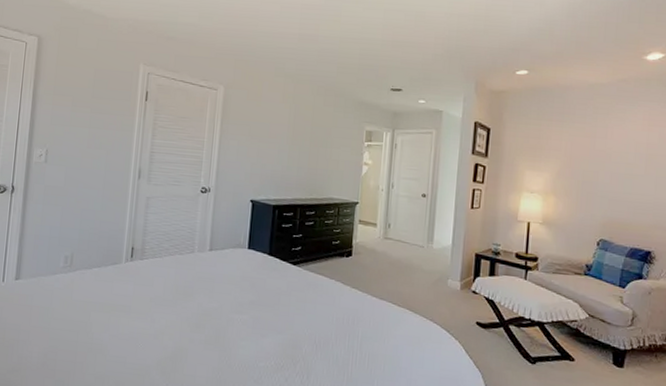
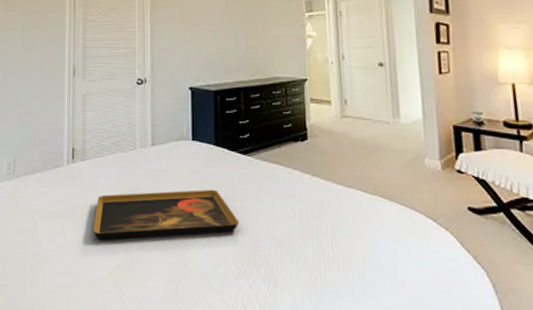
decorative tray: none [146,292,283,334] -> present [93,189,240,241]

